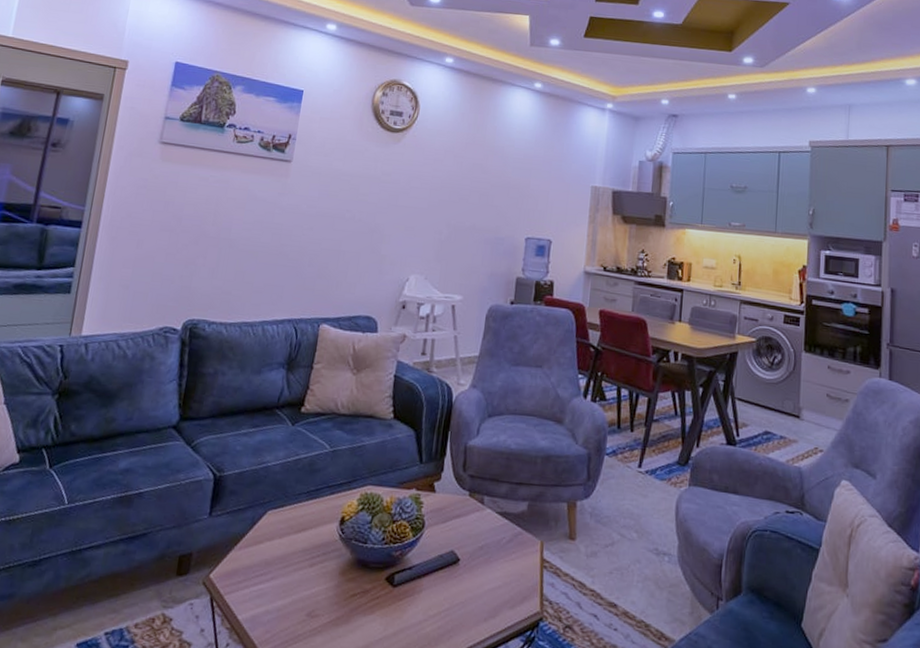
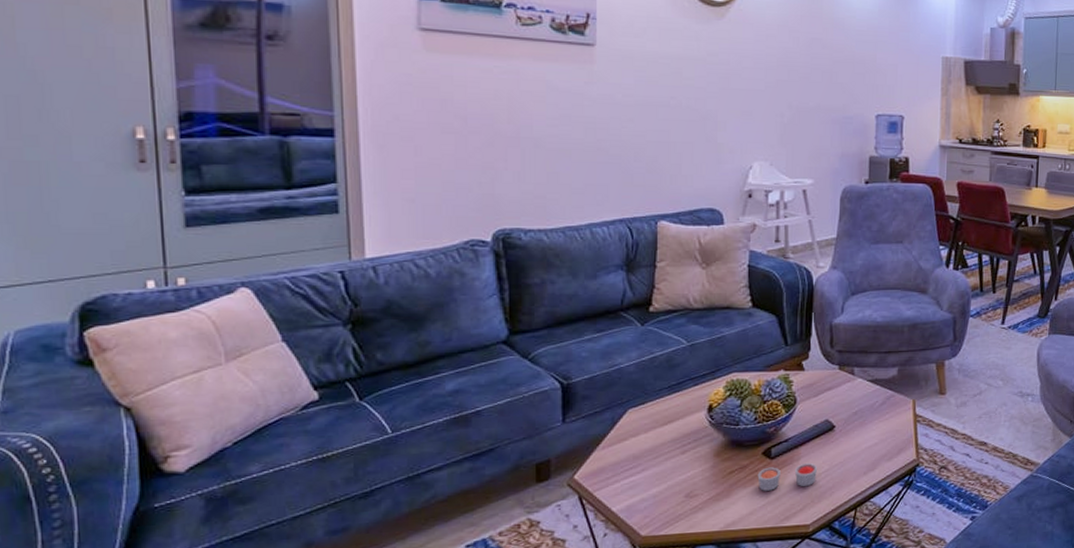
candle: none [378,595,438,624] -> present [757,463,817,491]

